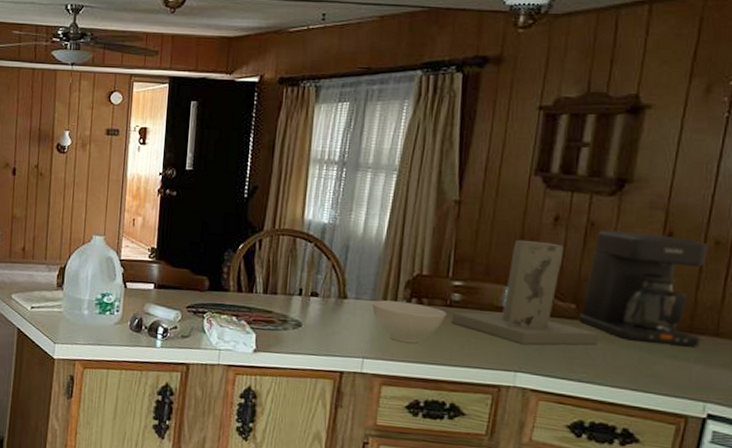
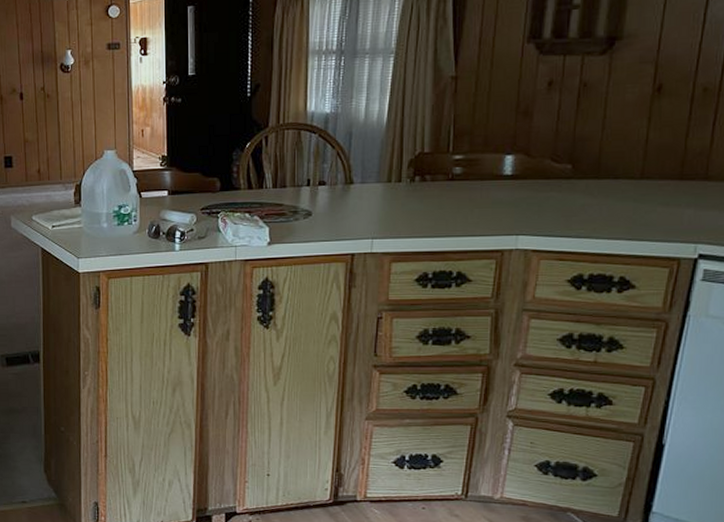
bowl: present [372,300,447,344] -> none [378,180,449,220]
paper towel roll: present [450,239,599,346] -> none [453,107,594,209]
coffee maker: present [579,230,708,346] -> none [575,87,697,193]

